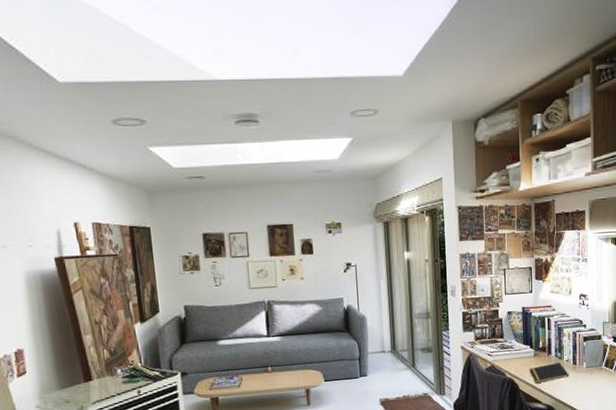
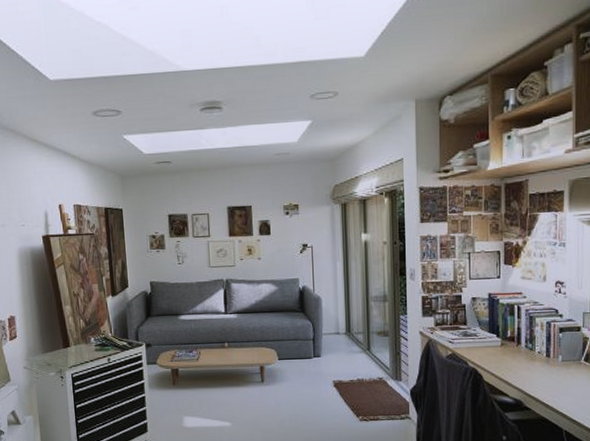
notepad: present [529,363,570,383] -> none [494,354,542,375]

